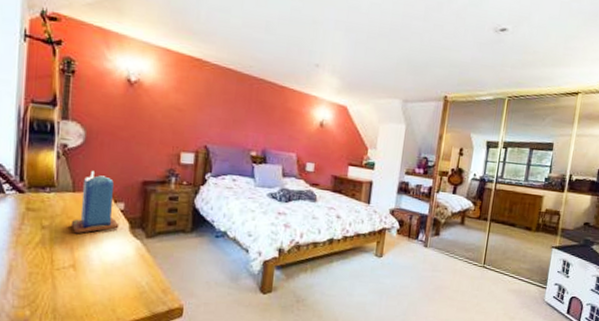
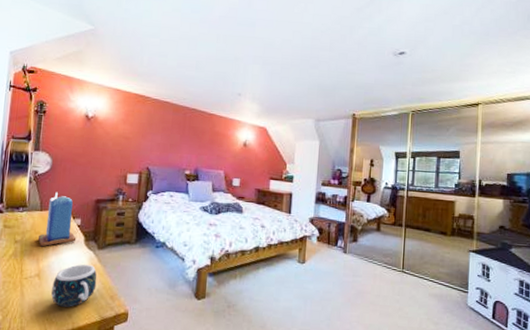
mug: none [90,254,146,302] -> present [51,264,97,307]

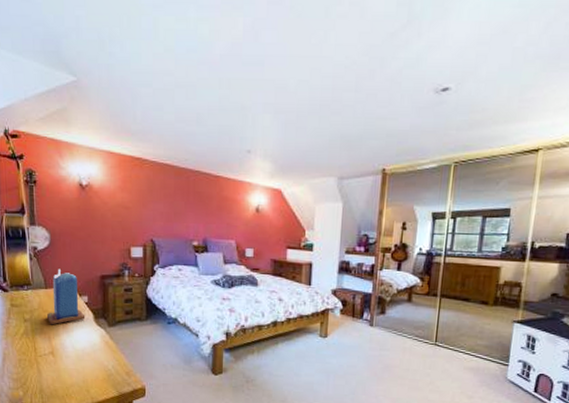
mug: present [51,264,97,307] -> none [67,342,111,383]

